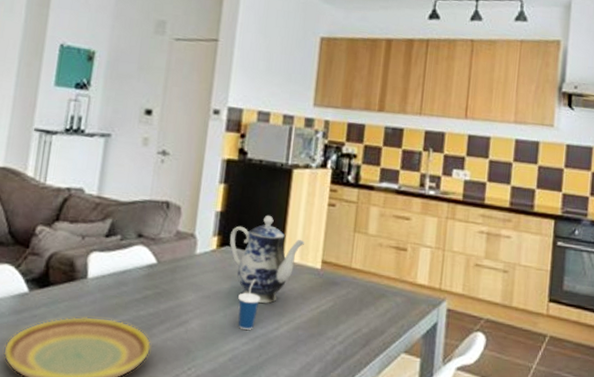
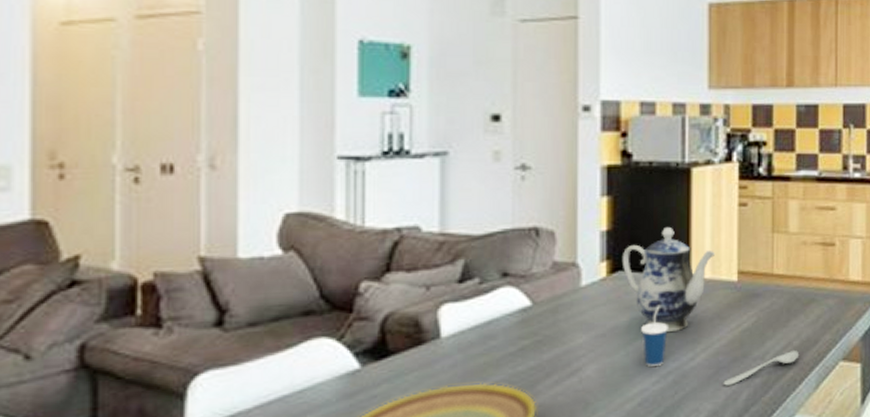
spoon: none [300,336,367,358] -> present [723,350,800,386]

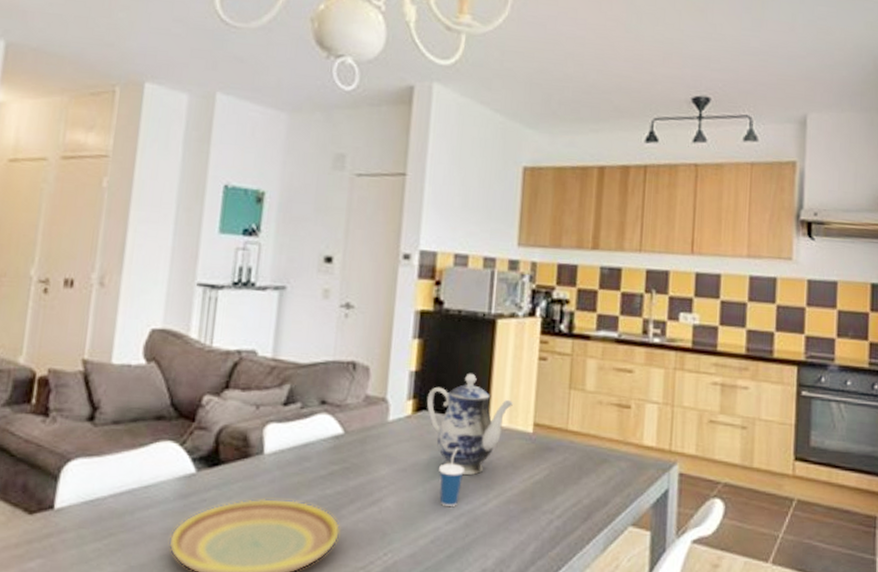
spoon: present [723,350,800,386] -> none [512,509,589,536]

